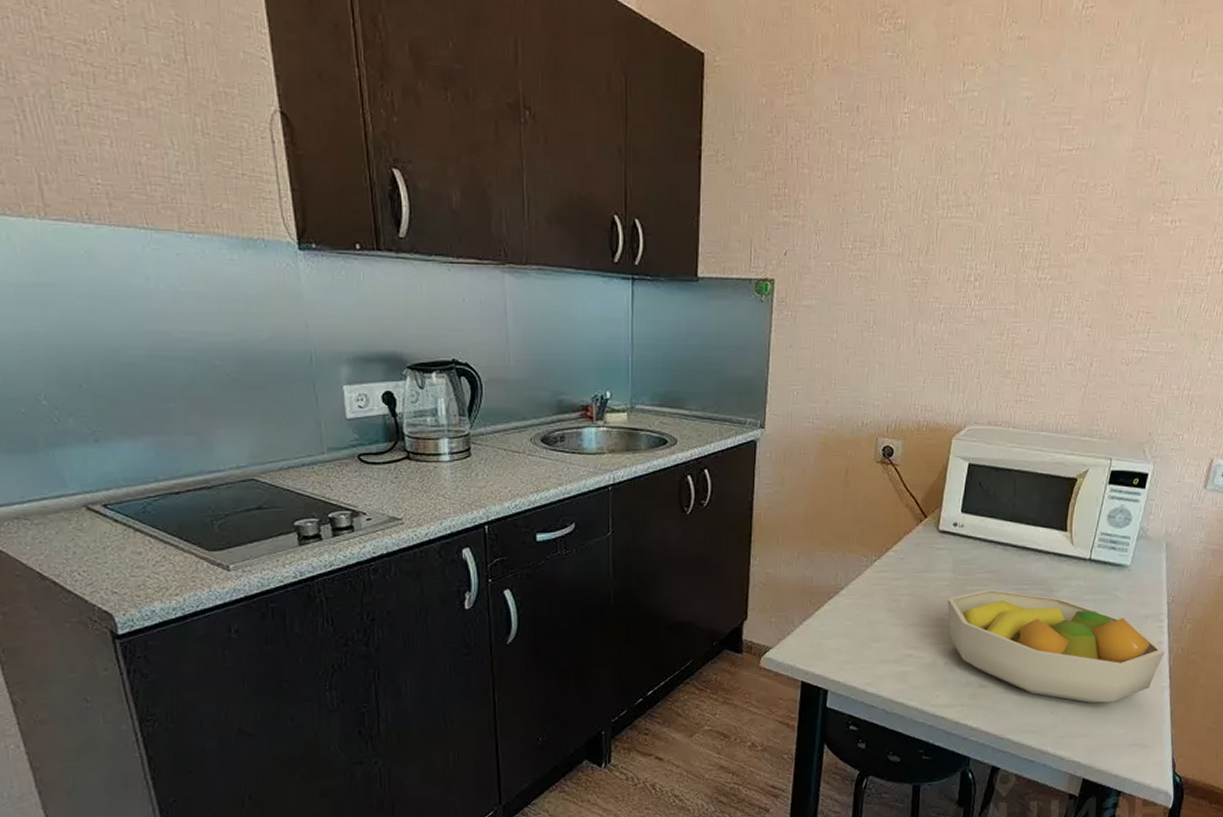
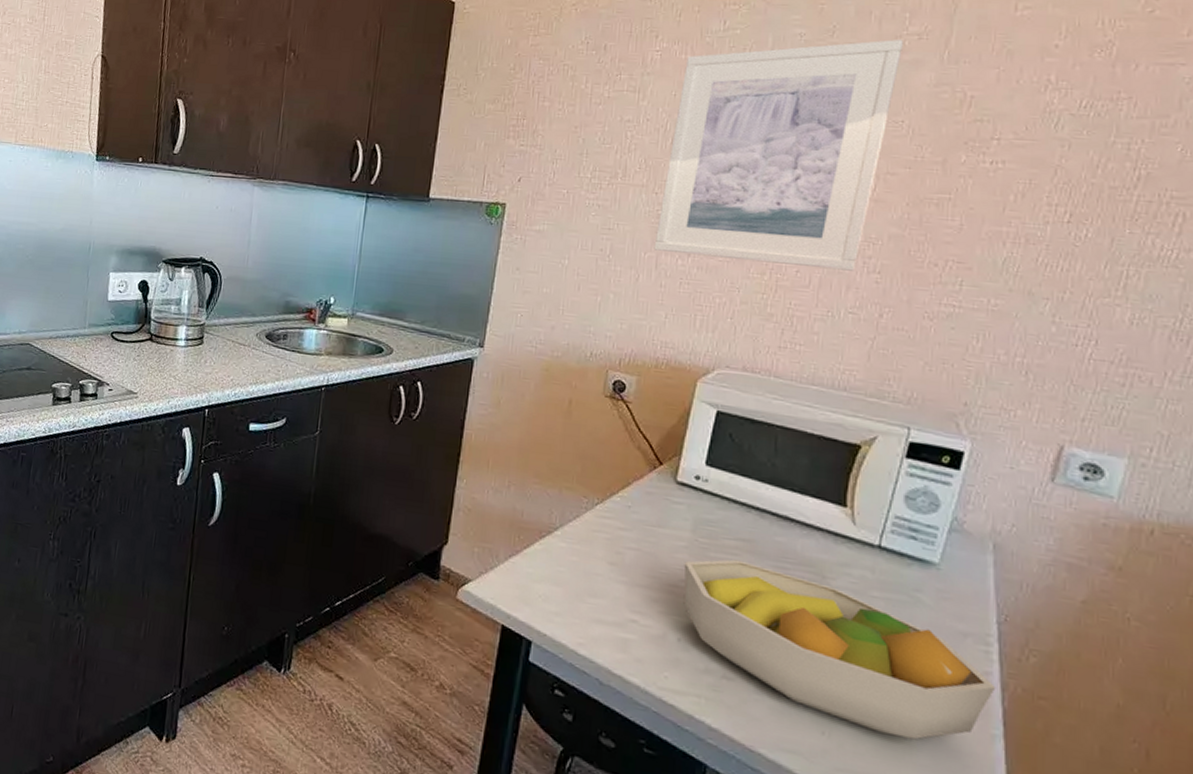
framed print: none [911,104,1110,326] -> present [653,40,904,271]

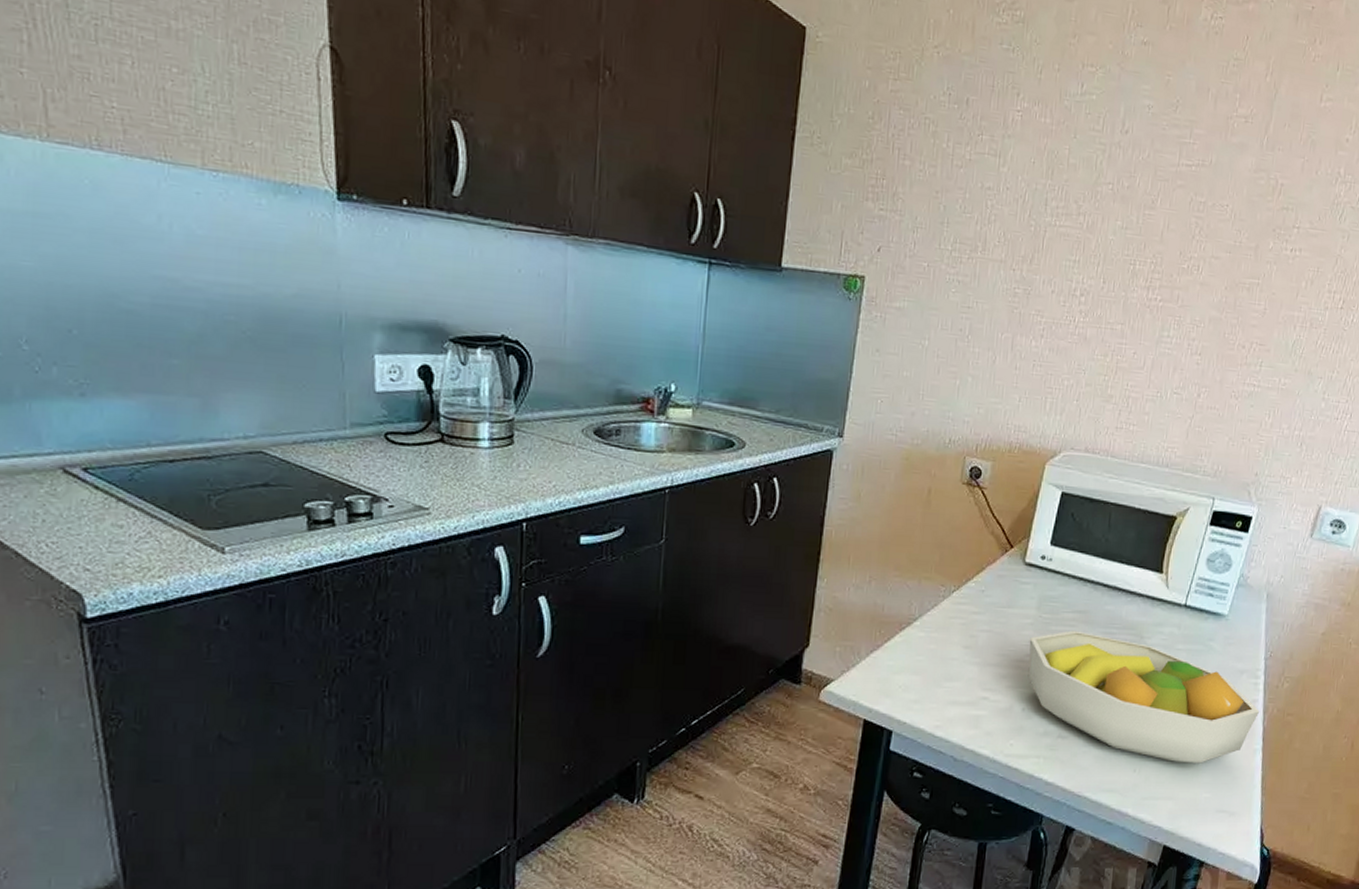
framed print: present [653,40,904,271] -> none [1010,119,1234,353]

